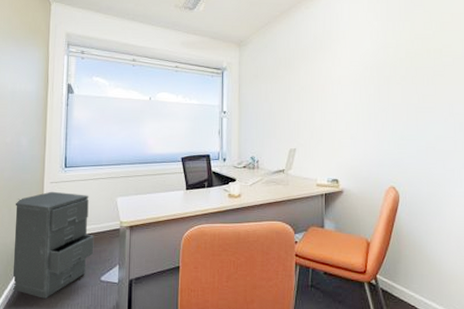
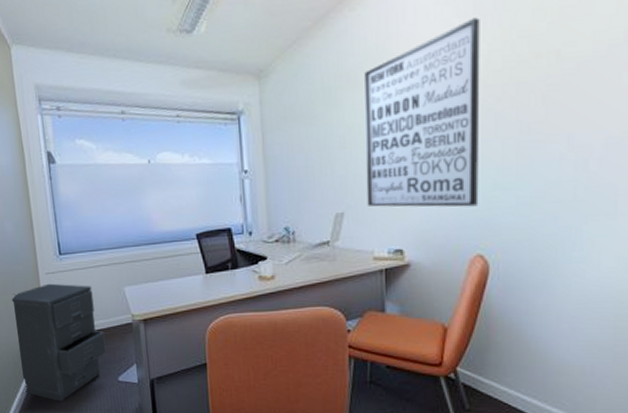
wall art: none [313,23,392,151] -> present [364,17,480,207]

